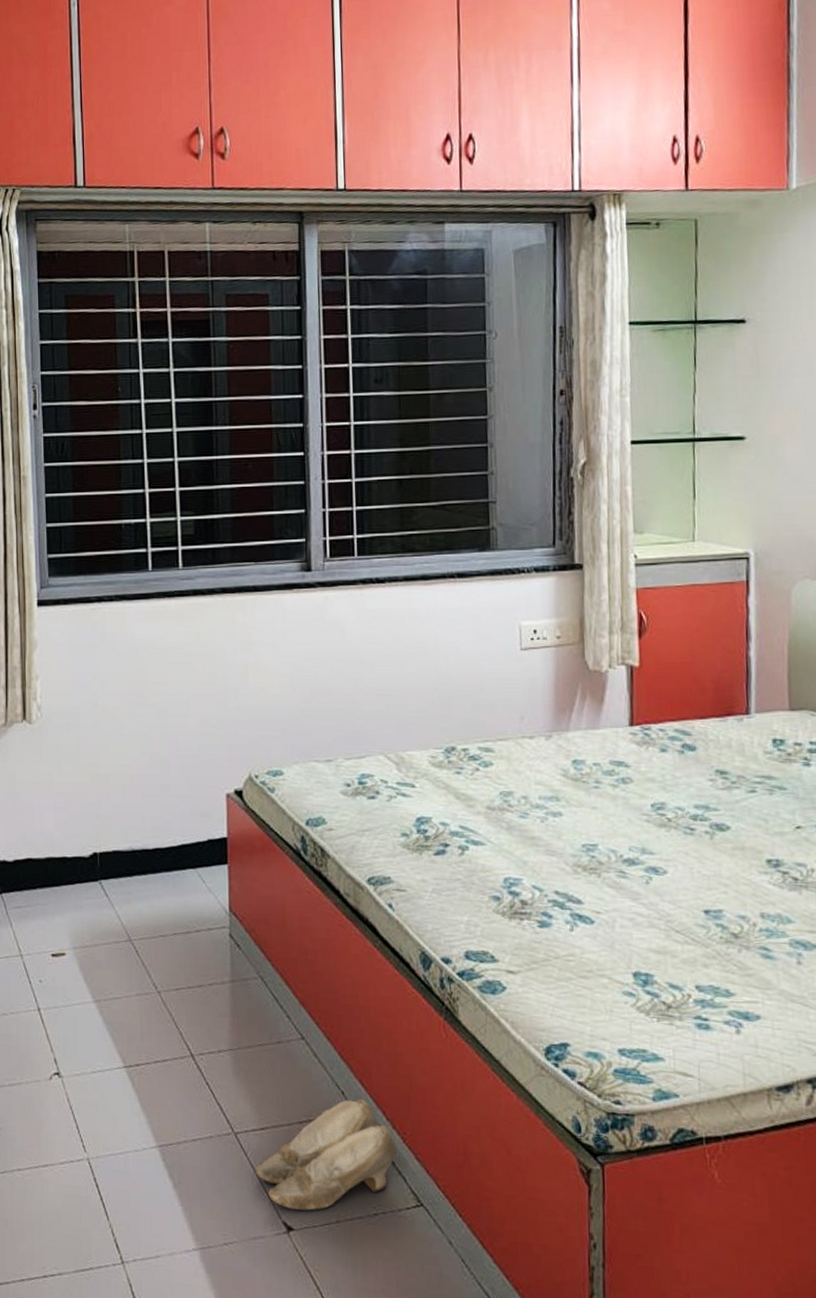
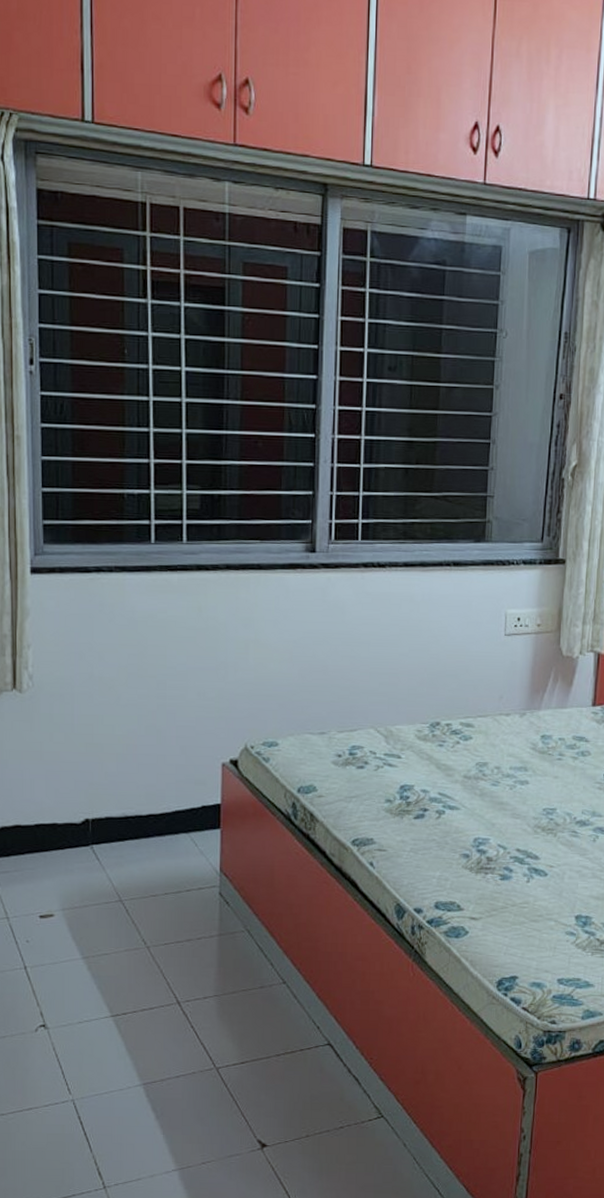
slippers: present [255,1099,398,1211] -> none [234,1032,364,1129]

